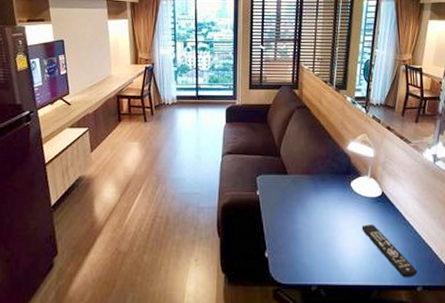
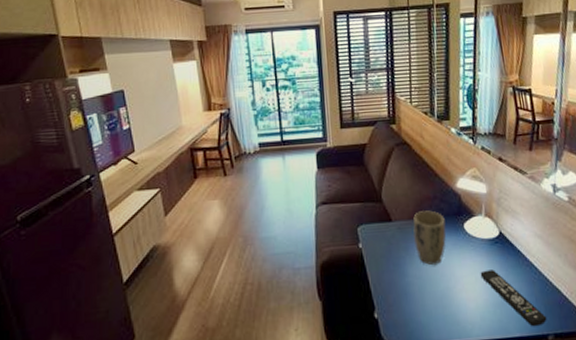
plant pot: none [305,168,335,216] -> present [413,210,446,266]

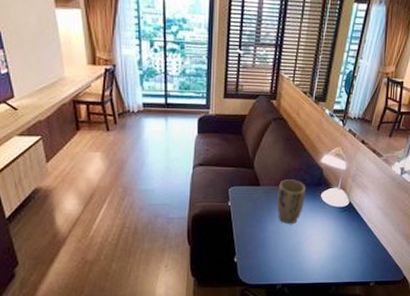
remote control: present [480,270,547,327] -> none [327,231,372,276]

